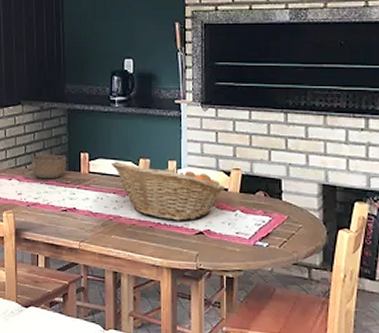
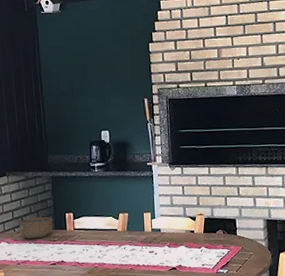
fruit basket: present [112,161,226,221] -> none [94,214,192,262]

